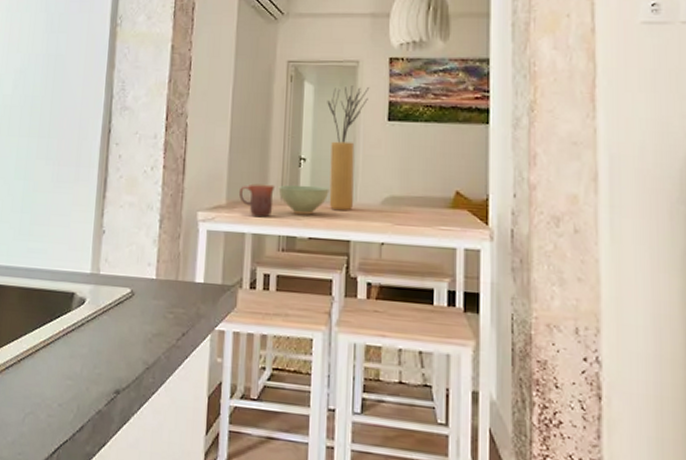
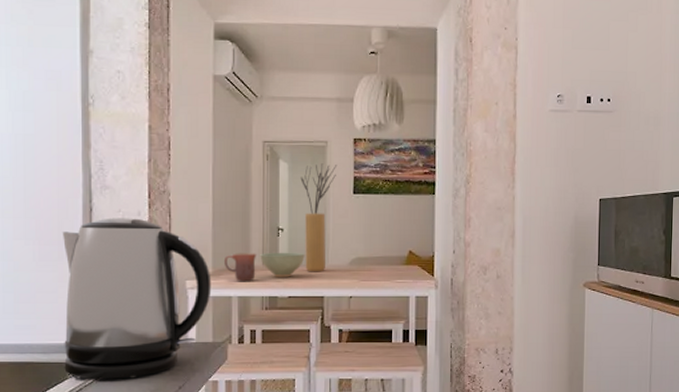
kettle: none [69,140,225,317] -> present [63,218,212,379]

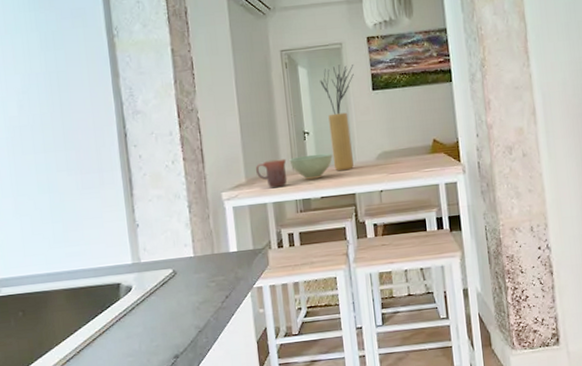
kettle: present [63,218,212,379] -> none [102,138,247,298]

